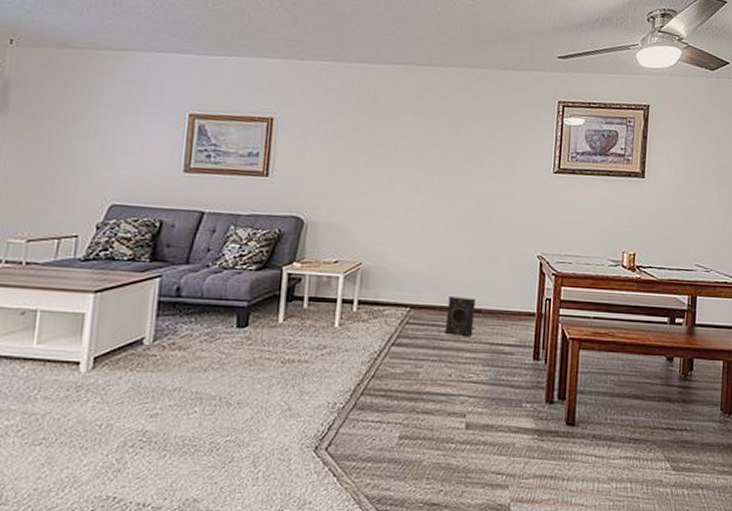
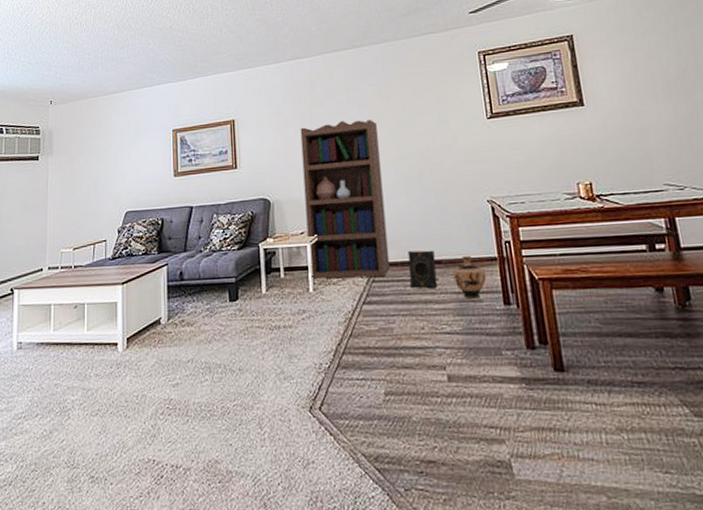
bookcase: none [338,143,440,320] -> present [300,120,390,279]
ceramic jug: none [490,309,522,351] -> present [452,256,486,299]

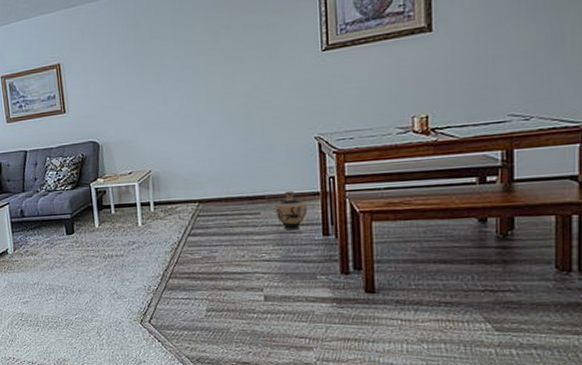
bookcase: present [300,120,390,279] -> none [125,58,214,214]
speaker: present [408,250,438,289] -> none [232,186,260,222]

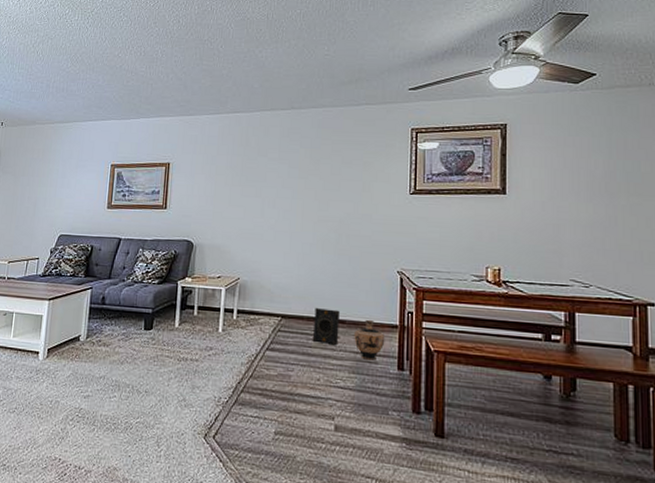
speaker: none [232,186,260,222] -> present [312,308,340,346]

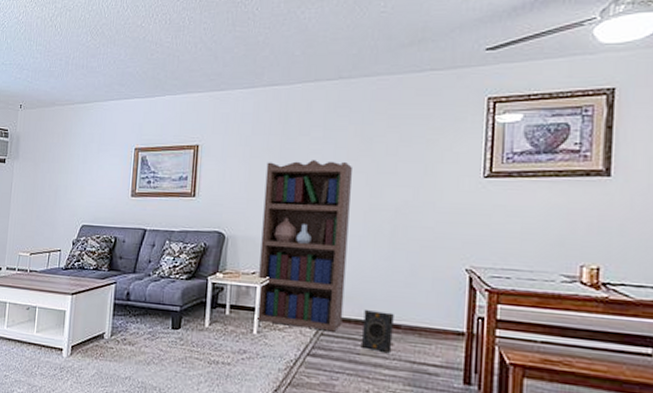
bookcase: none [221,178,303,328] -> present [256,160,352,332]
ceramic jug: present [354,320,385,361] -> none [411,325,449,372]

